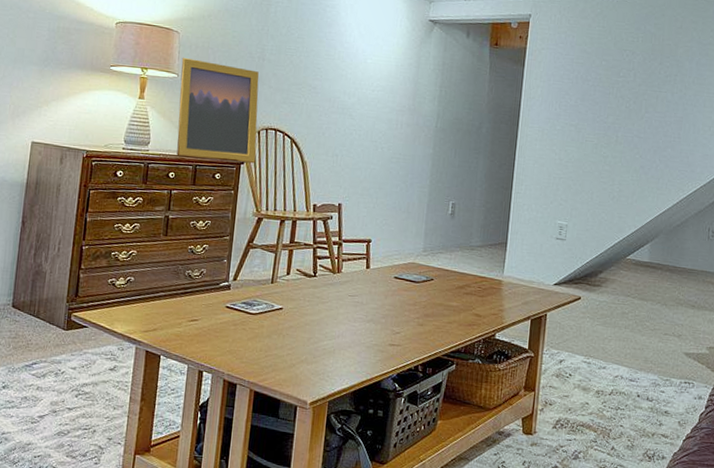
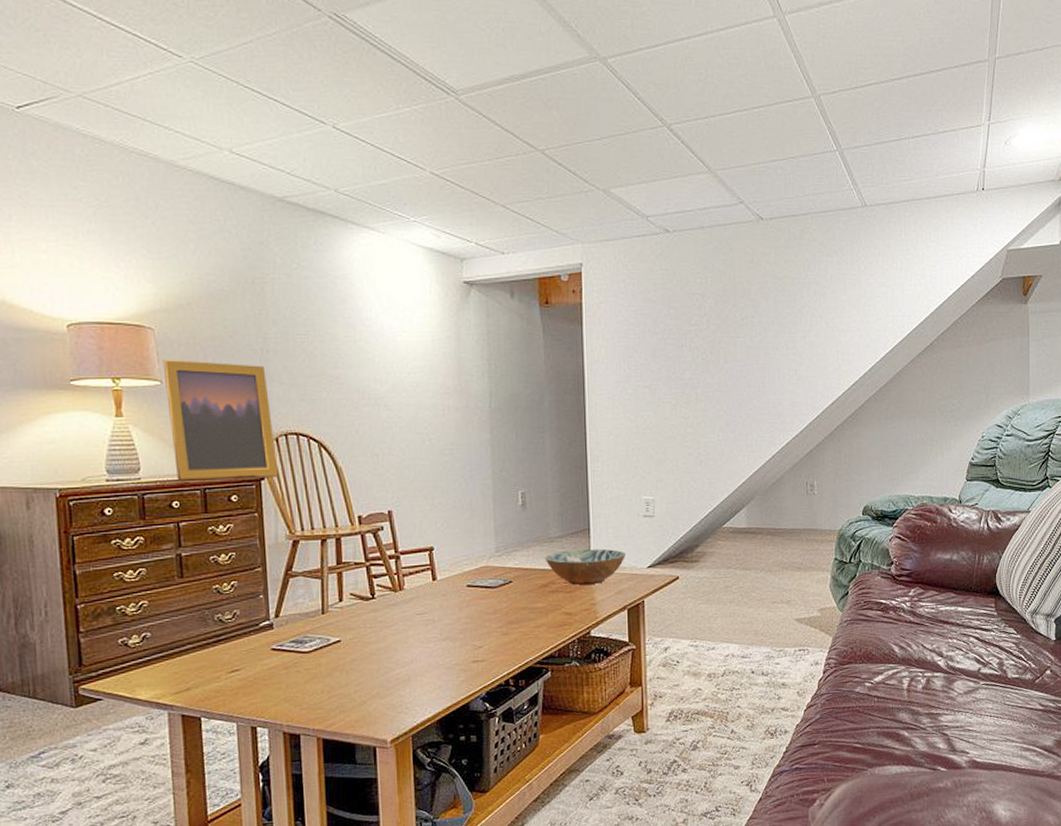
bowl: none [464,259,536,293] -> present [544,548,625,585]

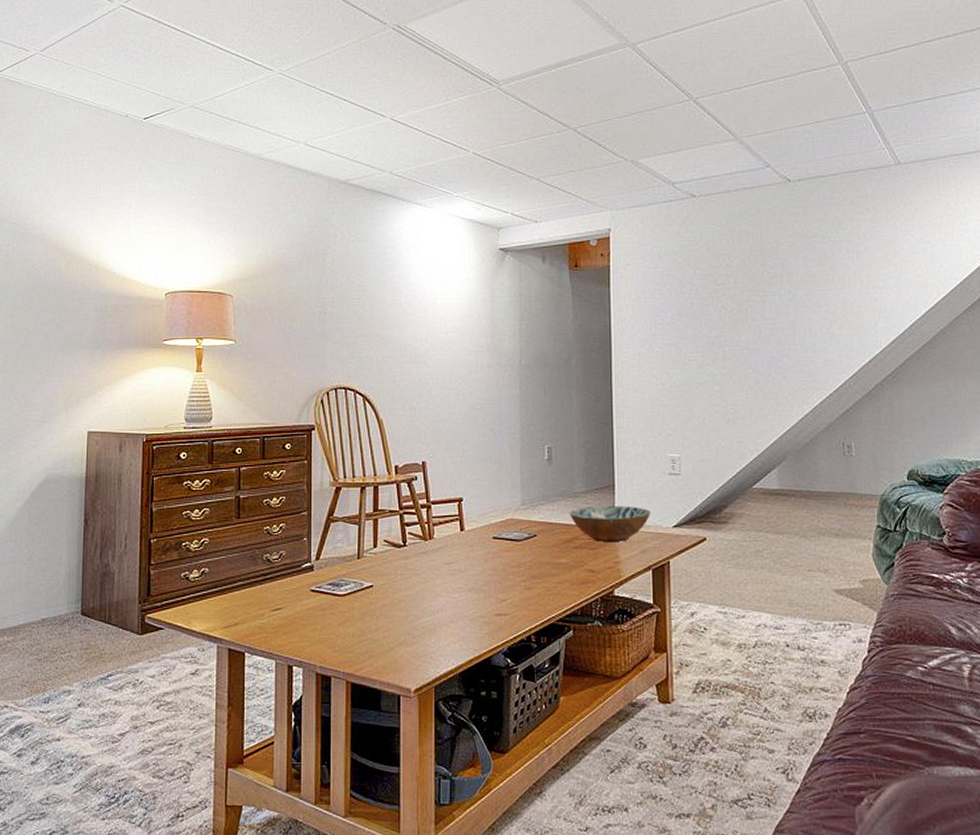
picture frame: present [162,359,279,481] -> none [237,321,327,430]

